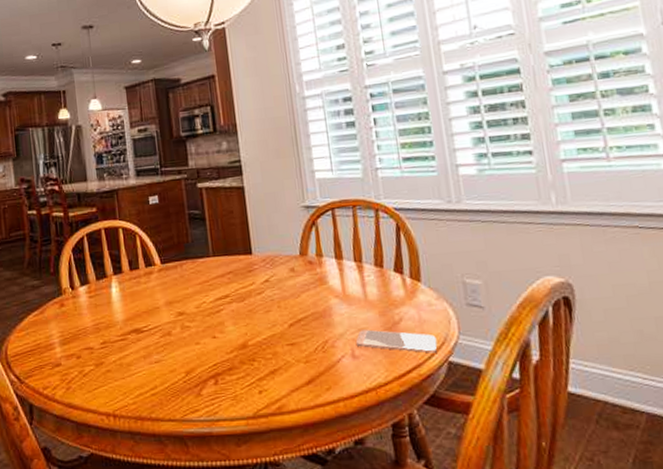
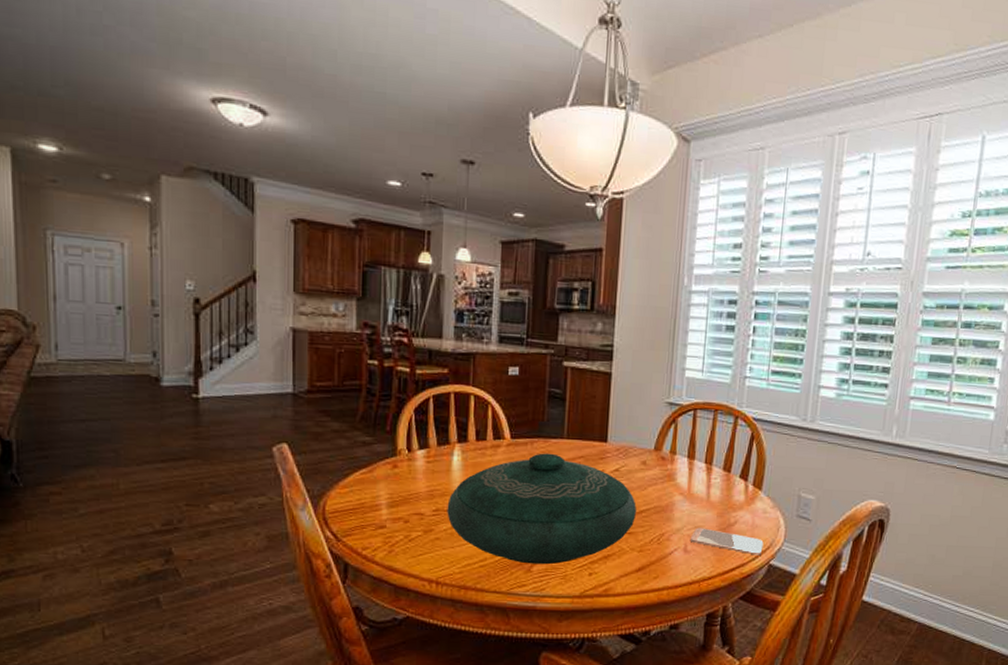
decorative bowl: none [113,273,295,388] -> present [447,453,637,565]

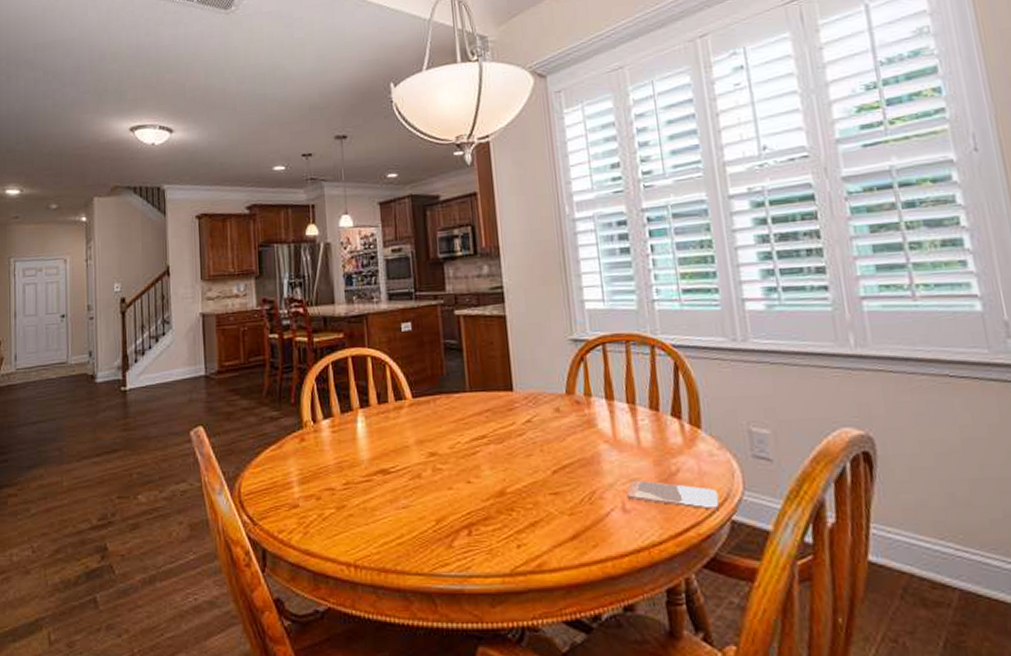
decorative bowl: present [447,453,637,565] -> none [357,409,560,538]

